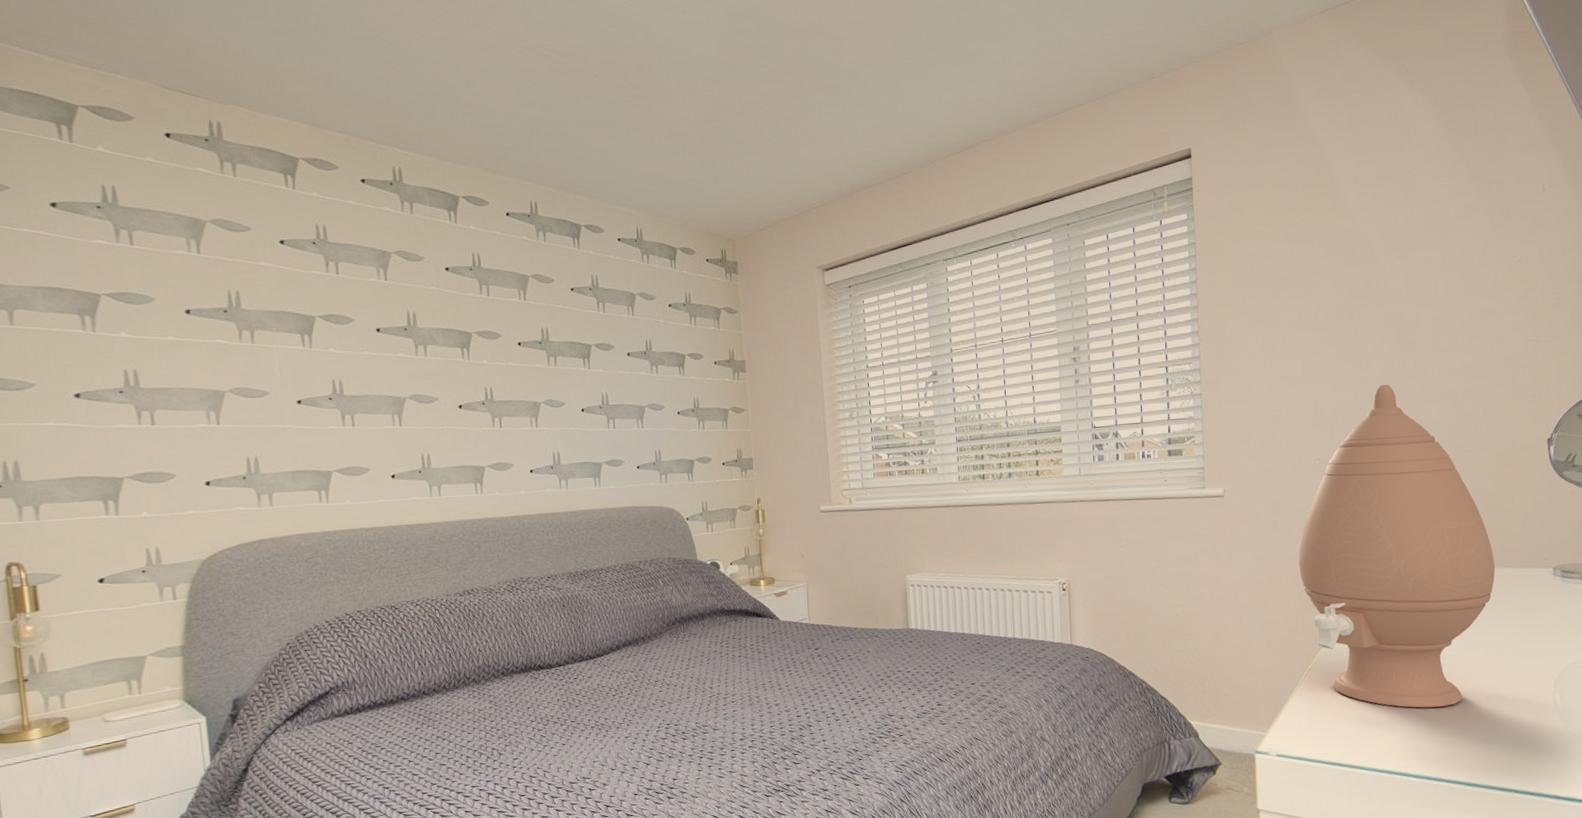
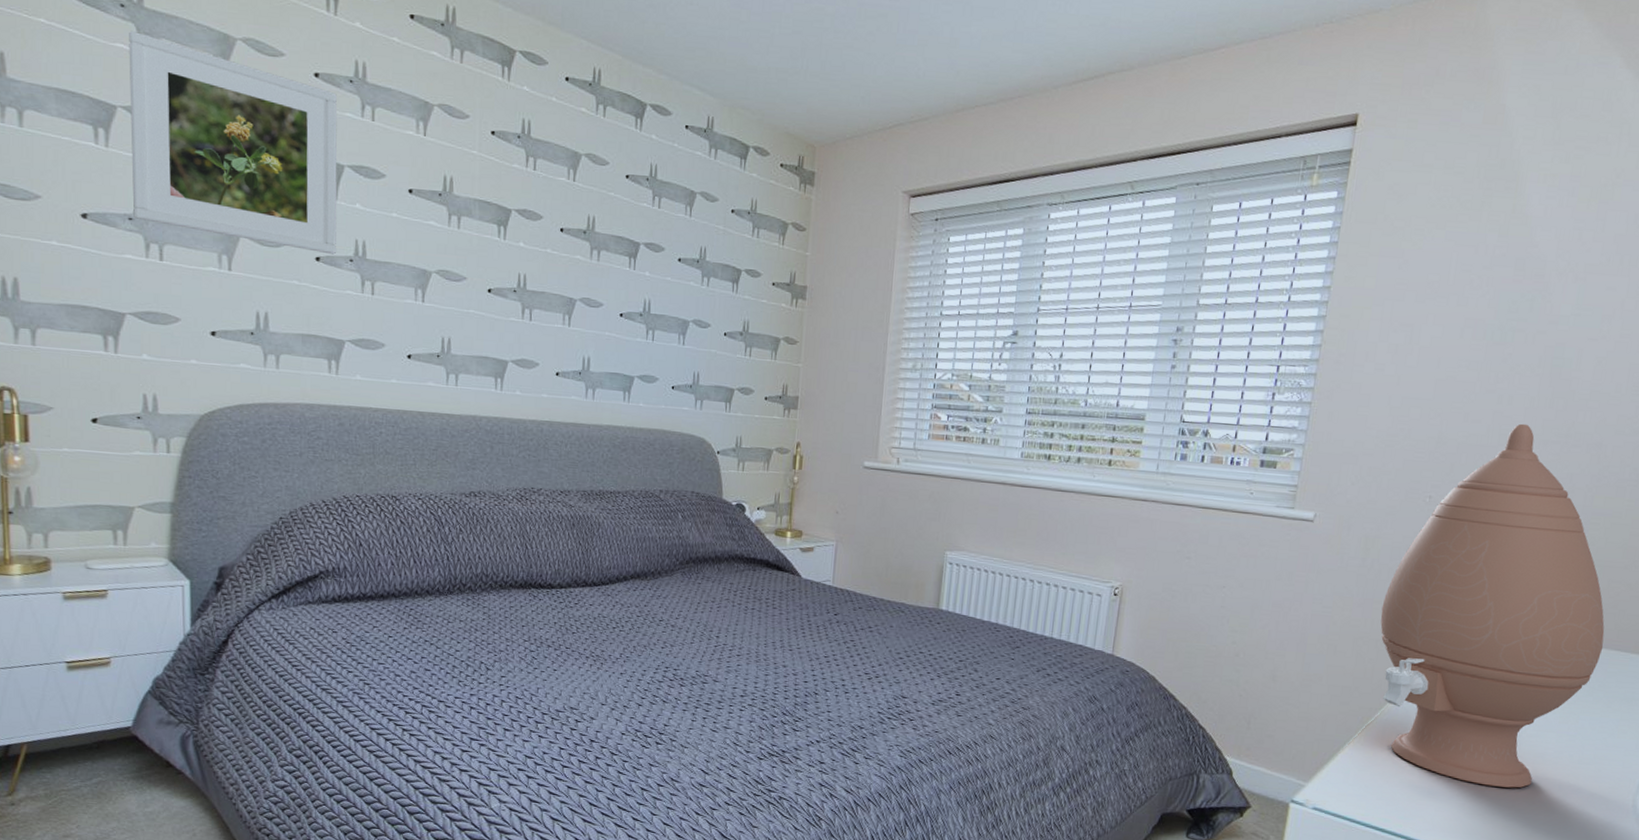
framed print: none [107,227,316,397] -> present [129,30,338,255]

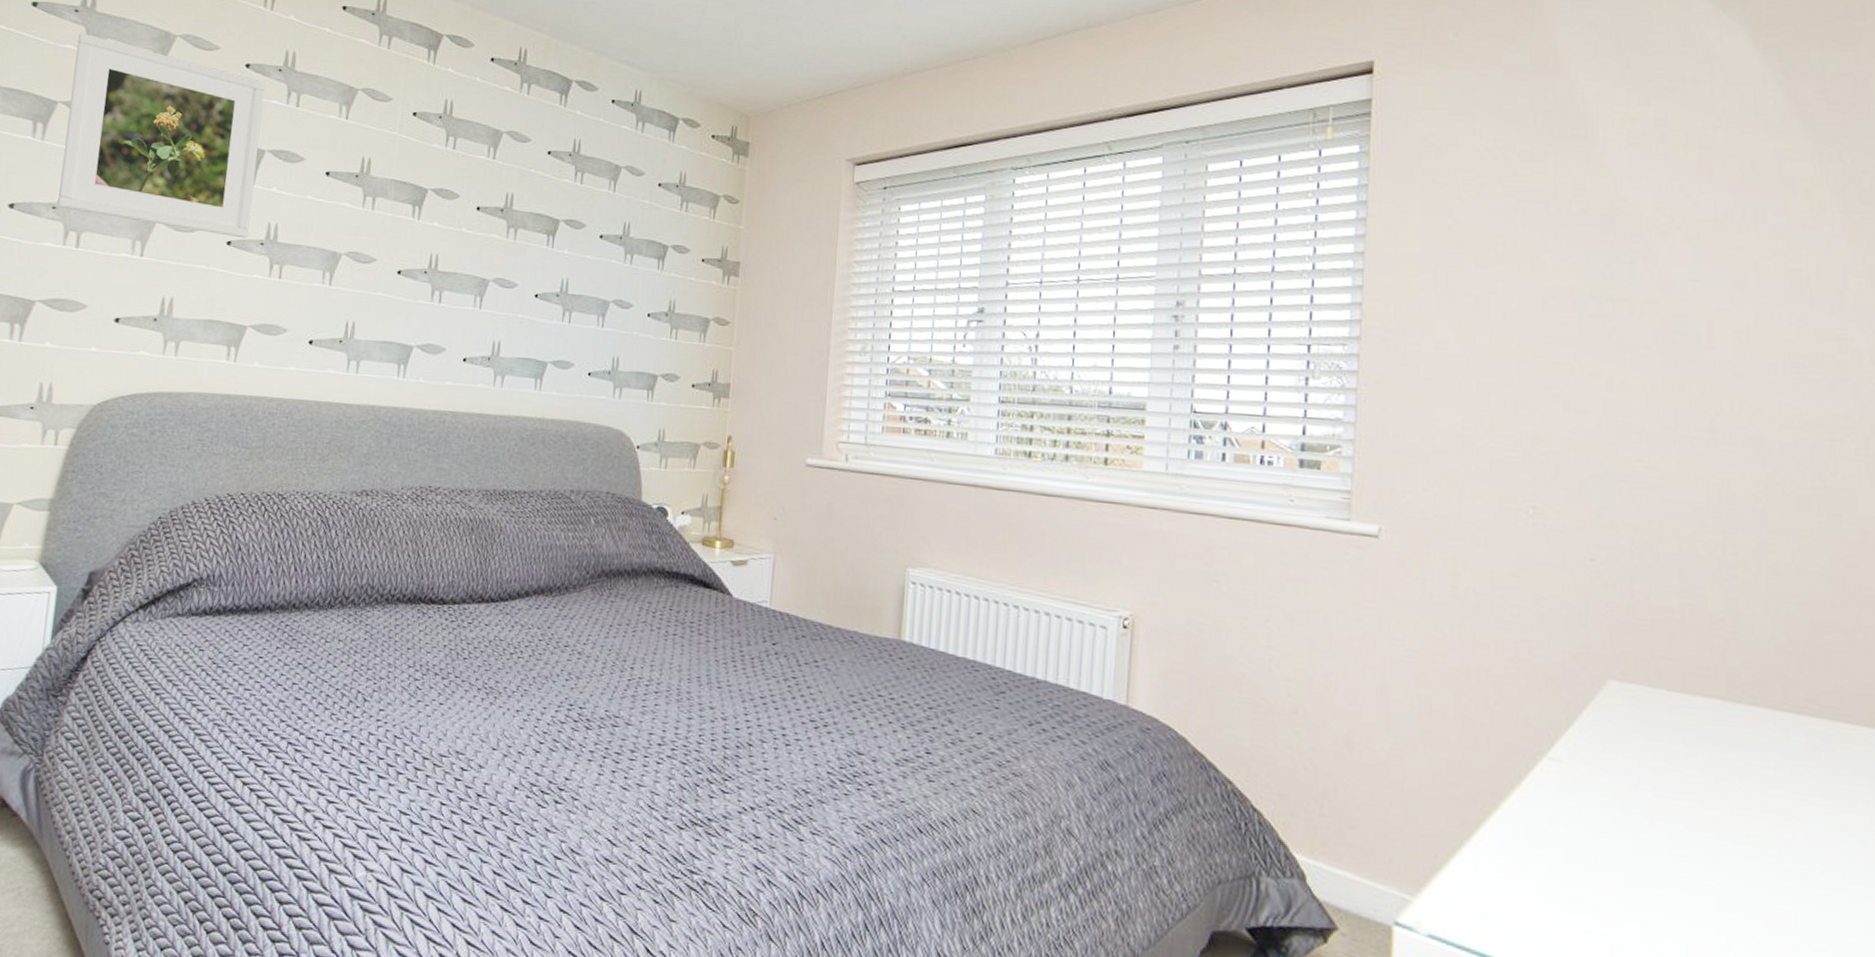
vase: present [1380,423,1605,788] -> none [1488,414,1823,922]

